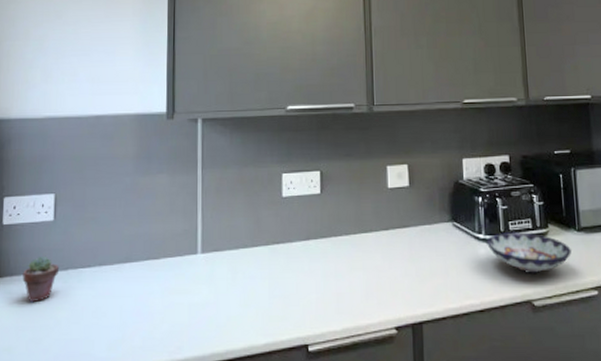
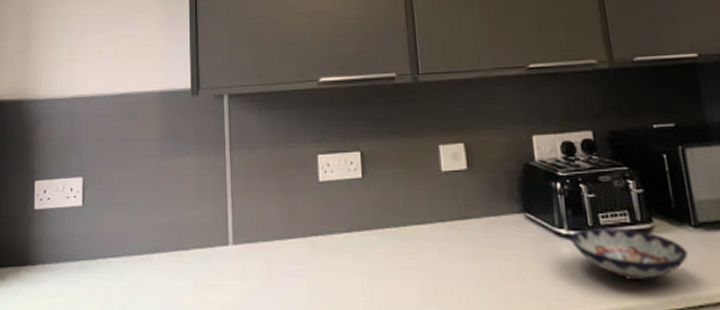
potted succulent: present [22,257,60,303] -> none [54,244,89,294]

